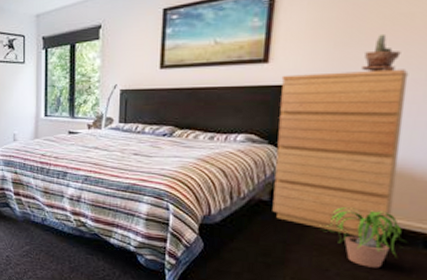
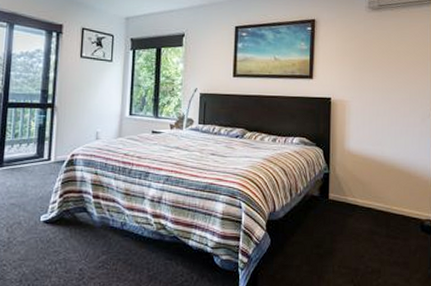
dresser: present [272,69,409,240] -> none [321,89,400,227]
potted plant: present [326,207,404,268] -> none [360,200,409,251]
potted plant: present [361,33,401,73] -> none [372,63,394,92]

